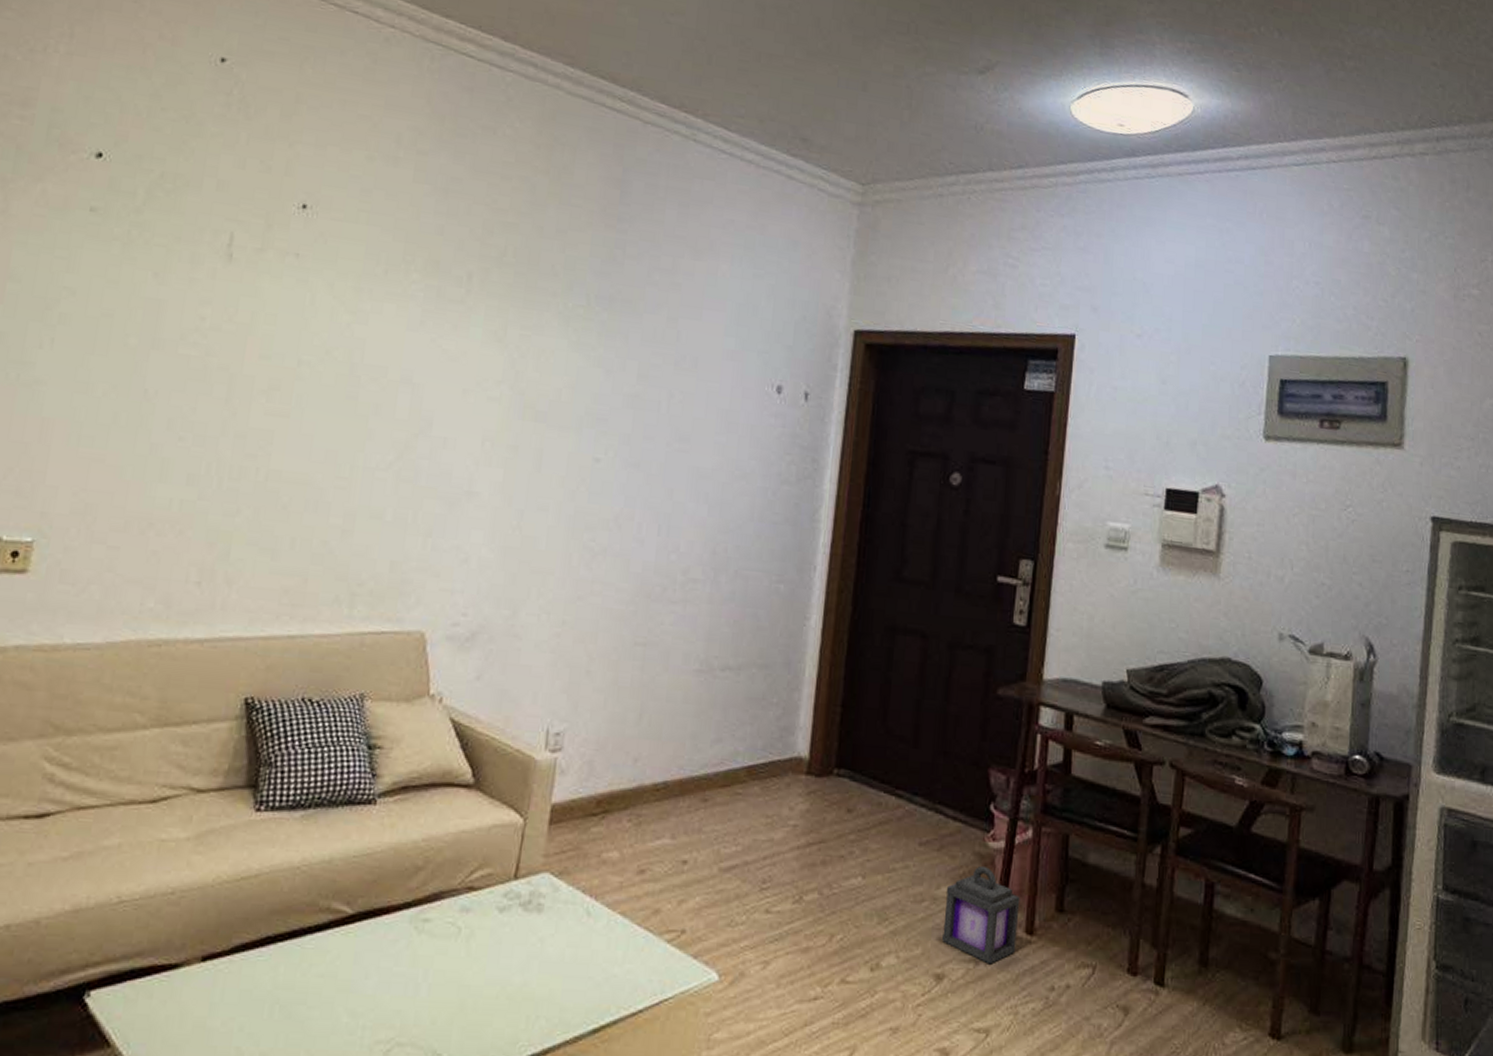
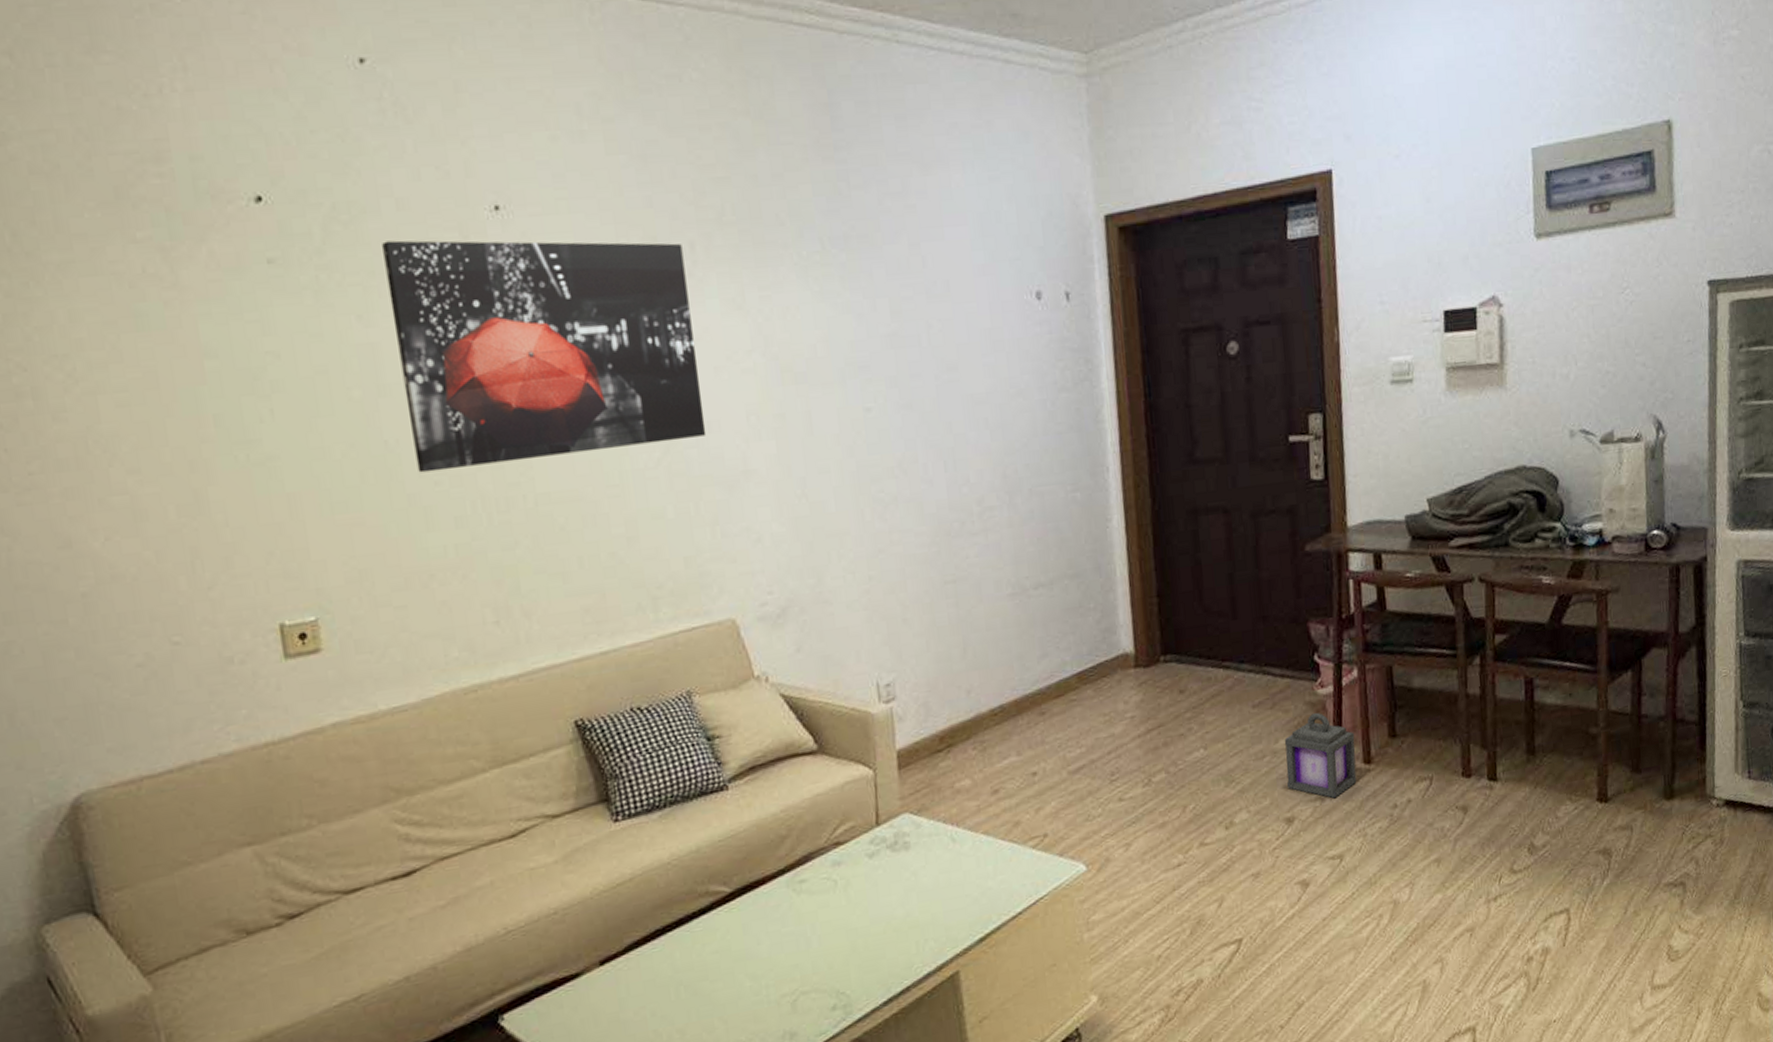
wall art: none [167,214,461,451] -> present [382,240,707,473]

